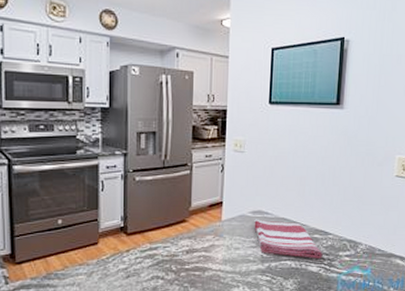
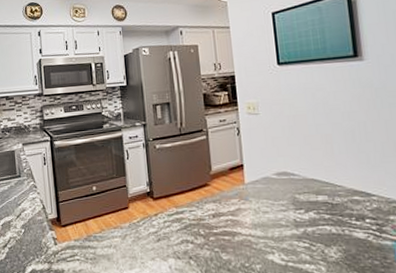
dish towel: present [254,219,323,259] -> none [280,181,369,223]

